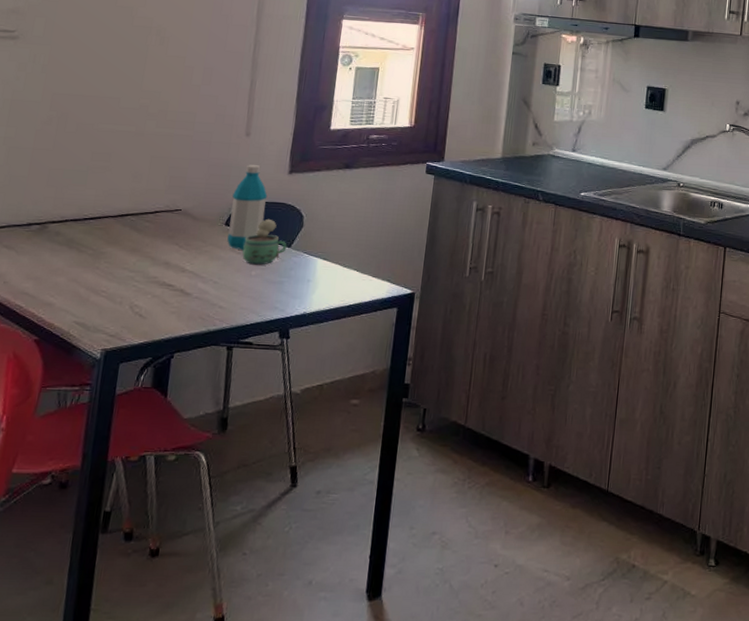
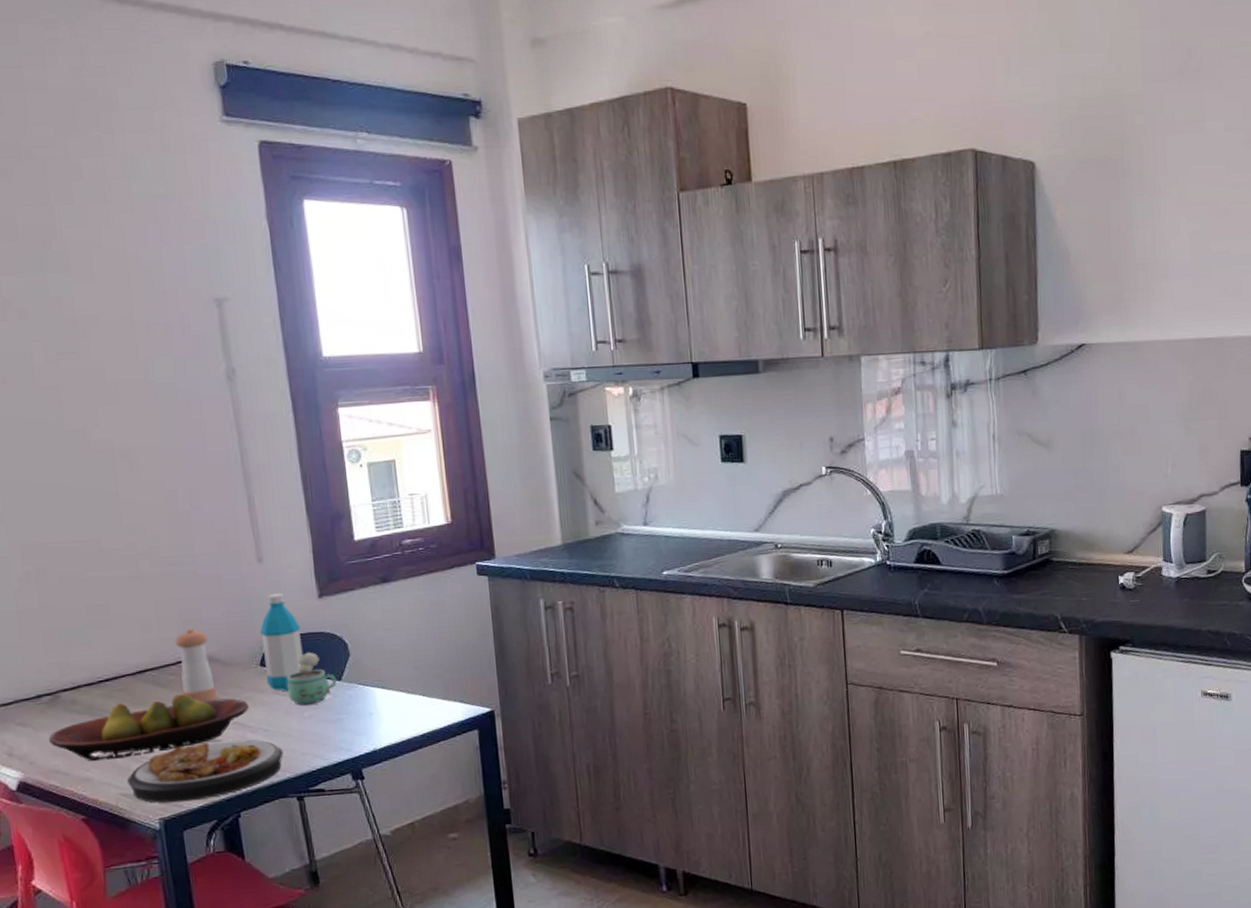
fruit bowl: none [26,240,206,290] -> present [49,694,249,761]
plate: none [83,286,225,337] -> present [126,739,283,803]
pepper shaker: none [152,184,188,250] -> present [175,628,217,702]

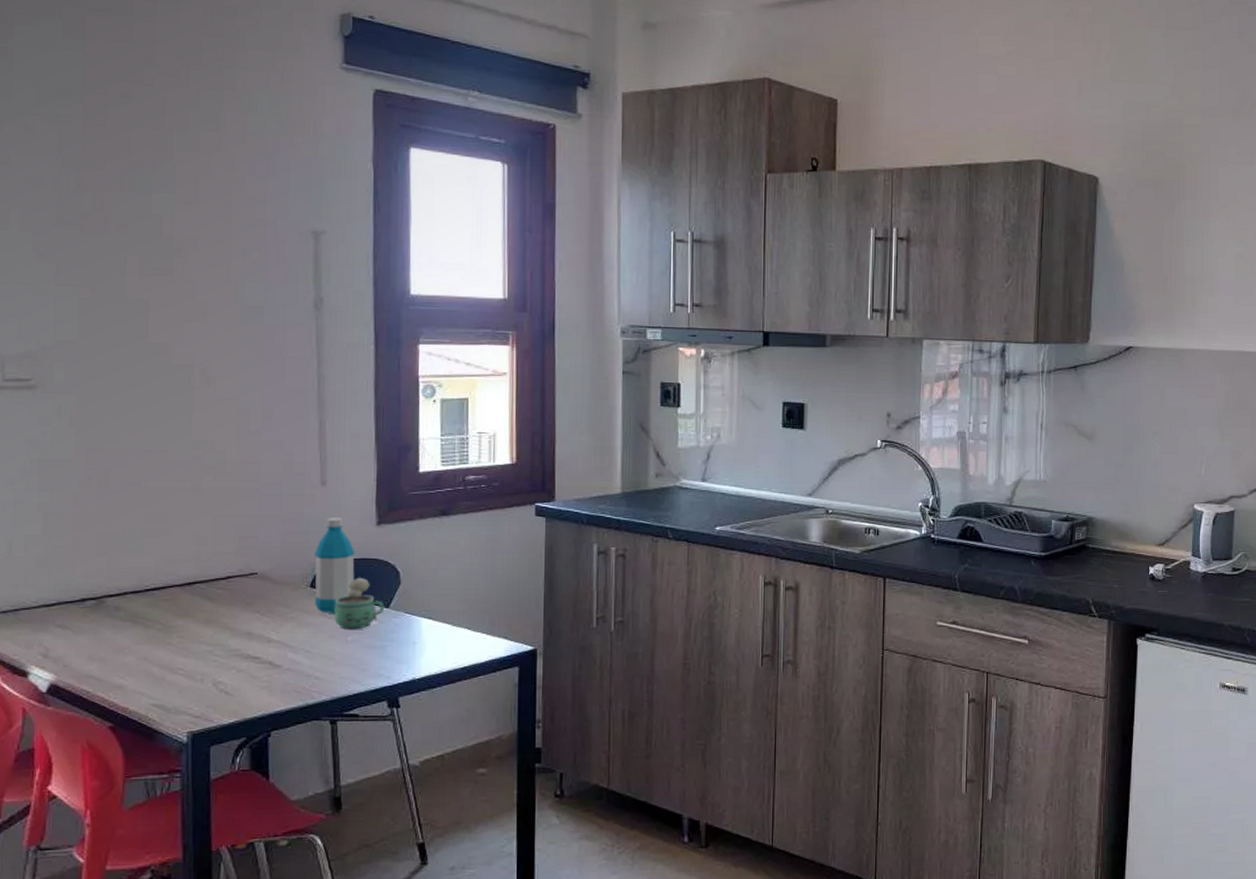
fruit bowl: present [49,694,249,761] -> none [87,609,293,668]
plate: present [126,739,283,803] -> none [160,659,322,717]
pepper shaker: present [175,628,217,702] -> none [228,545,263,618]

